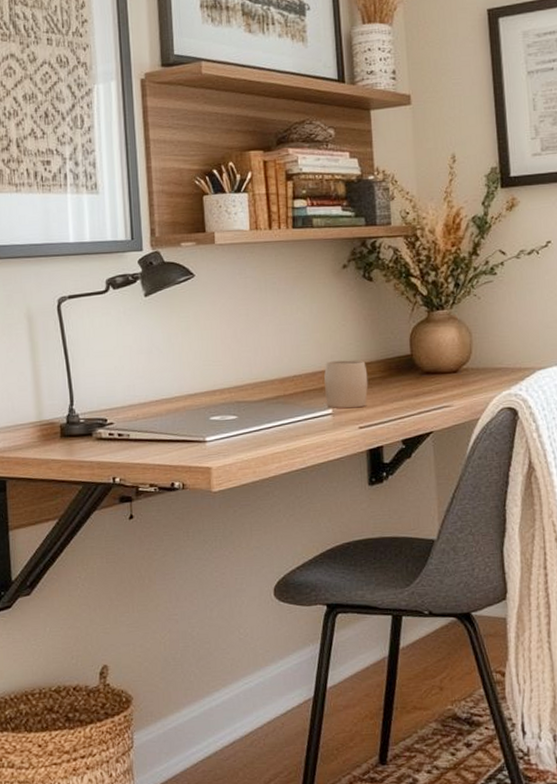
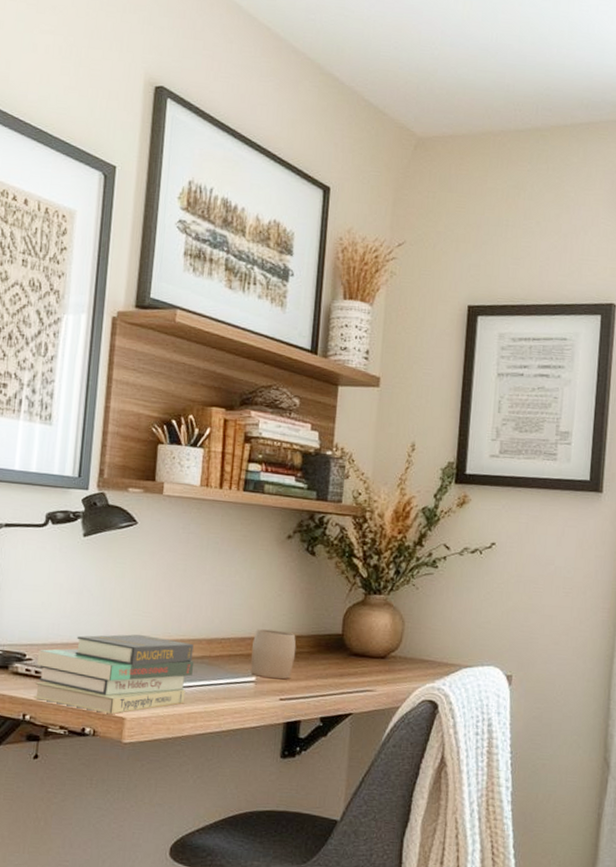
books: none [118,383,271,466] -> present [34,634,195,714]

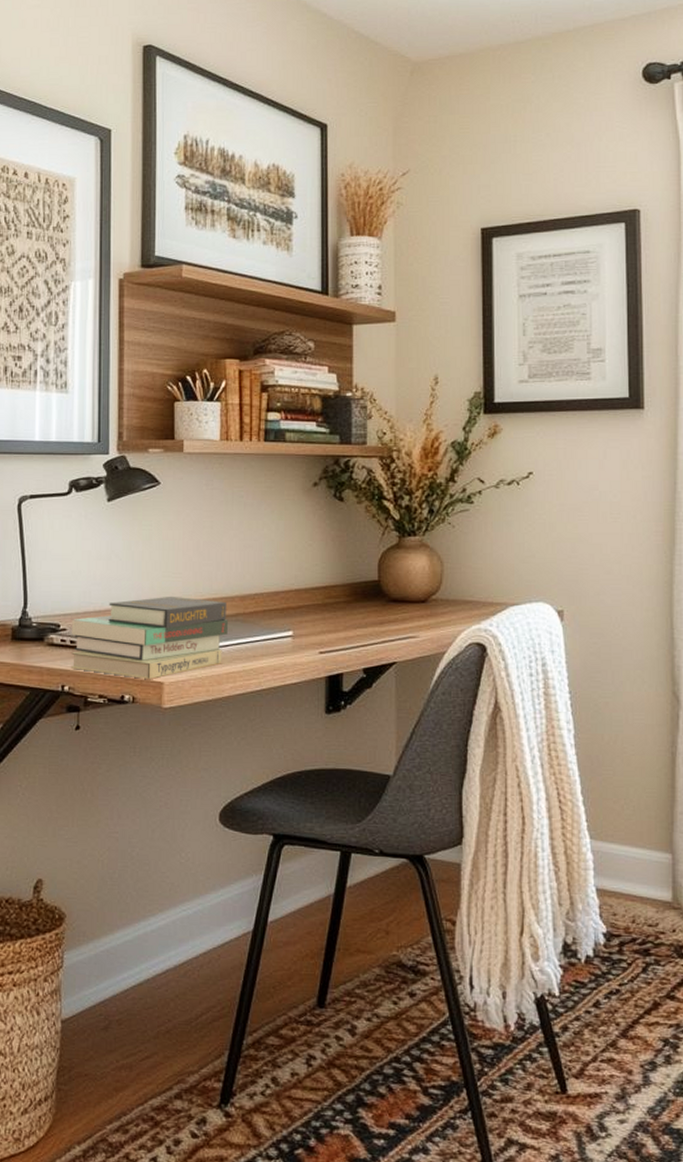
mug: present [250,629,297,680] -> none [285,581,332,632]

